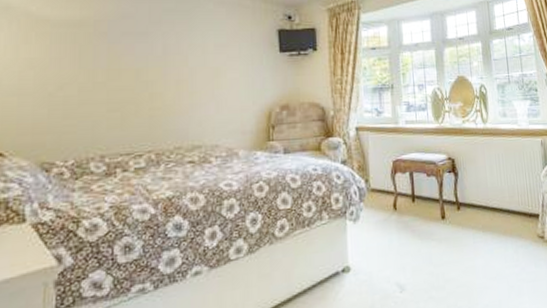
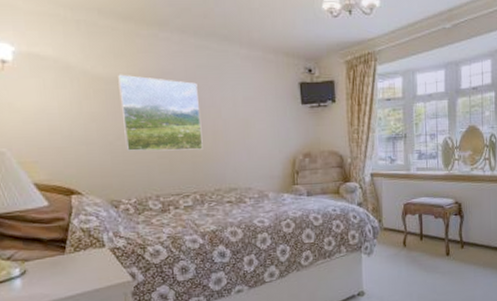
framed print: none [68,16,164,104] -> present [118,74,203,152]

